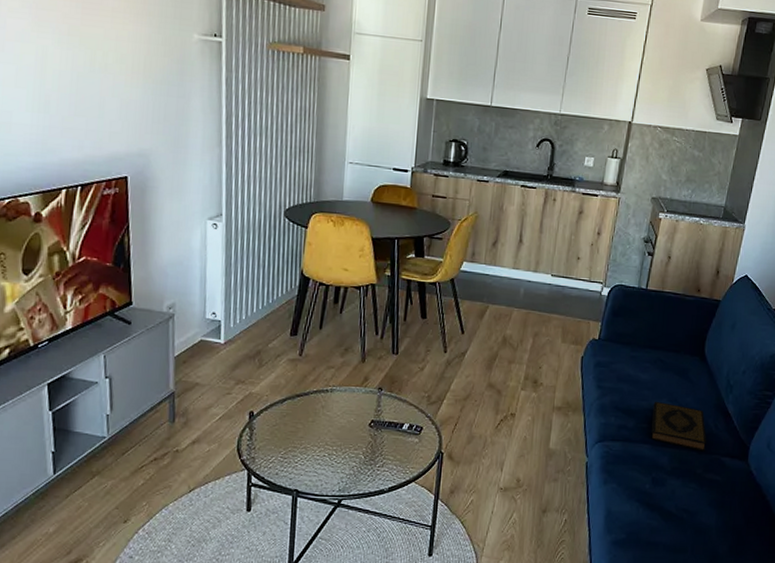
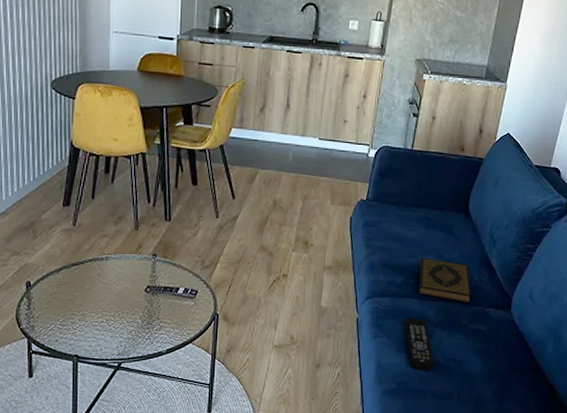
remote control: none [636,463,667,520] -> present [405,317,435,370]

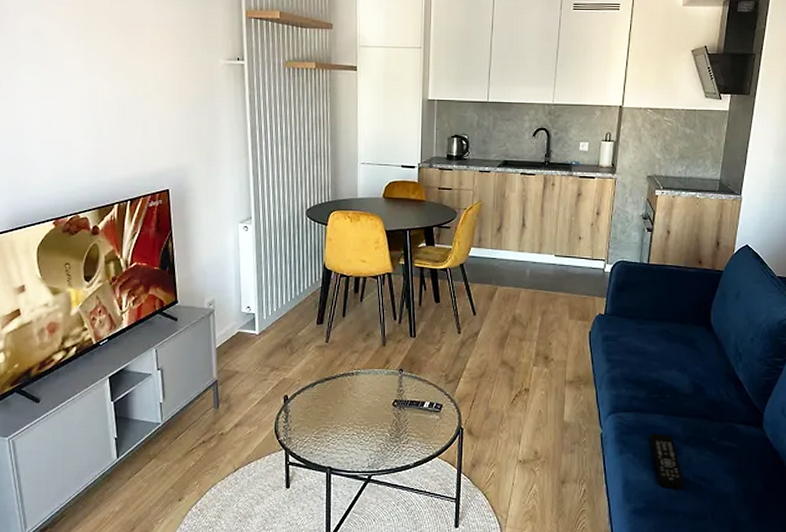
hardback book: present [418,257,472,304] -> none [663,371,720,420]

